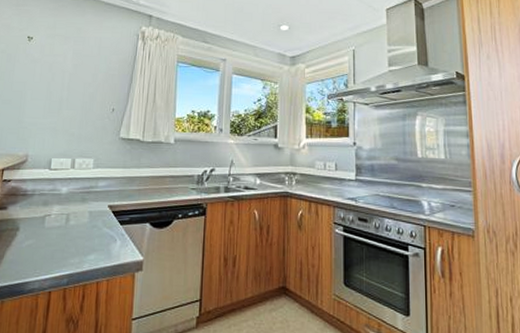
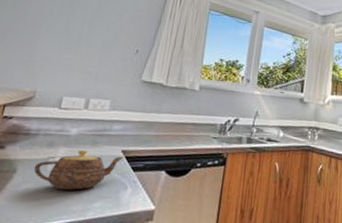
teapot: none [33,207,111,245] -> present [33,150,124,190]

